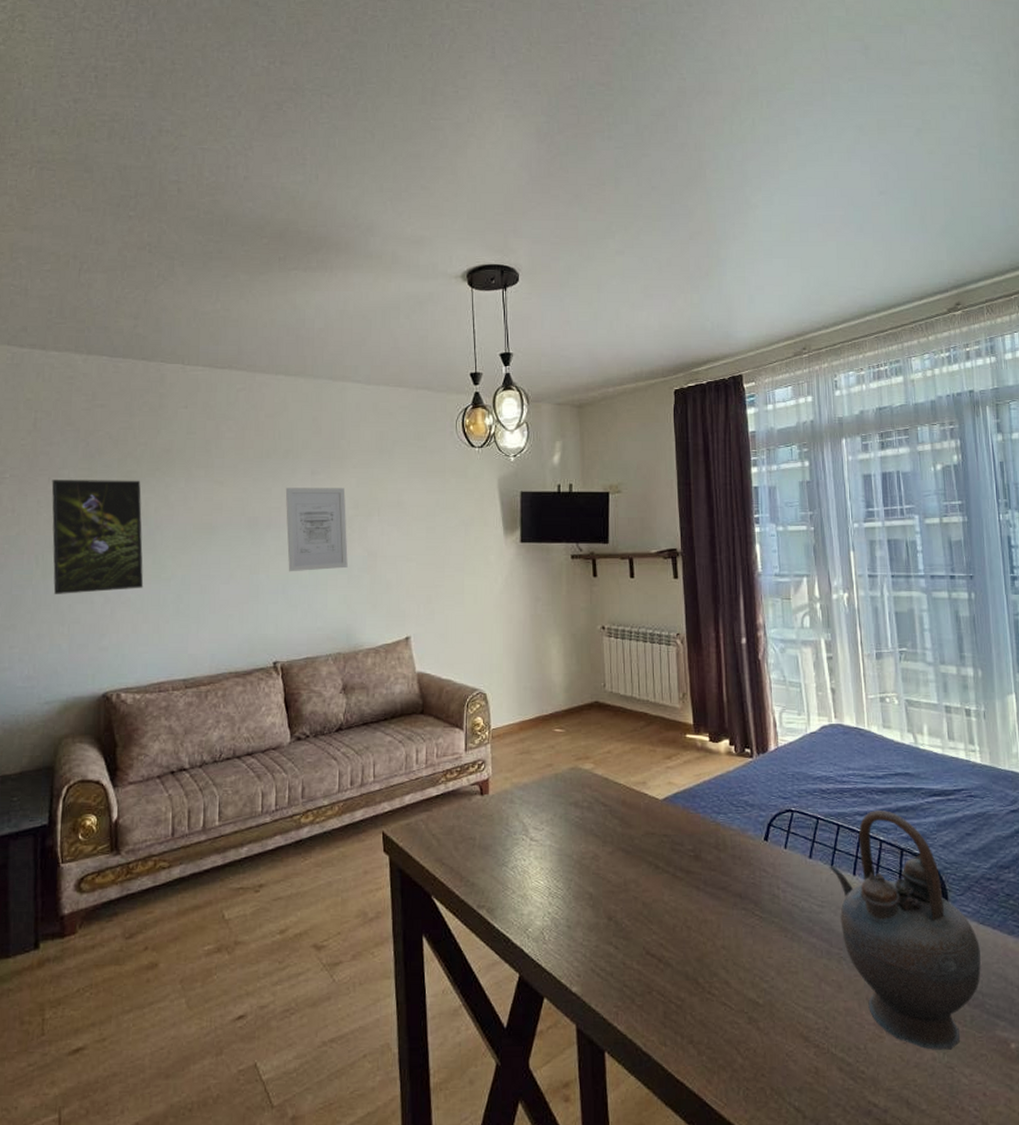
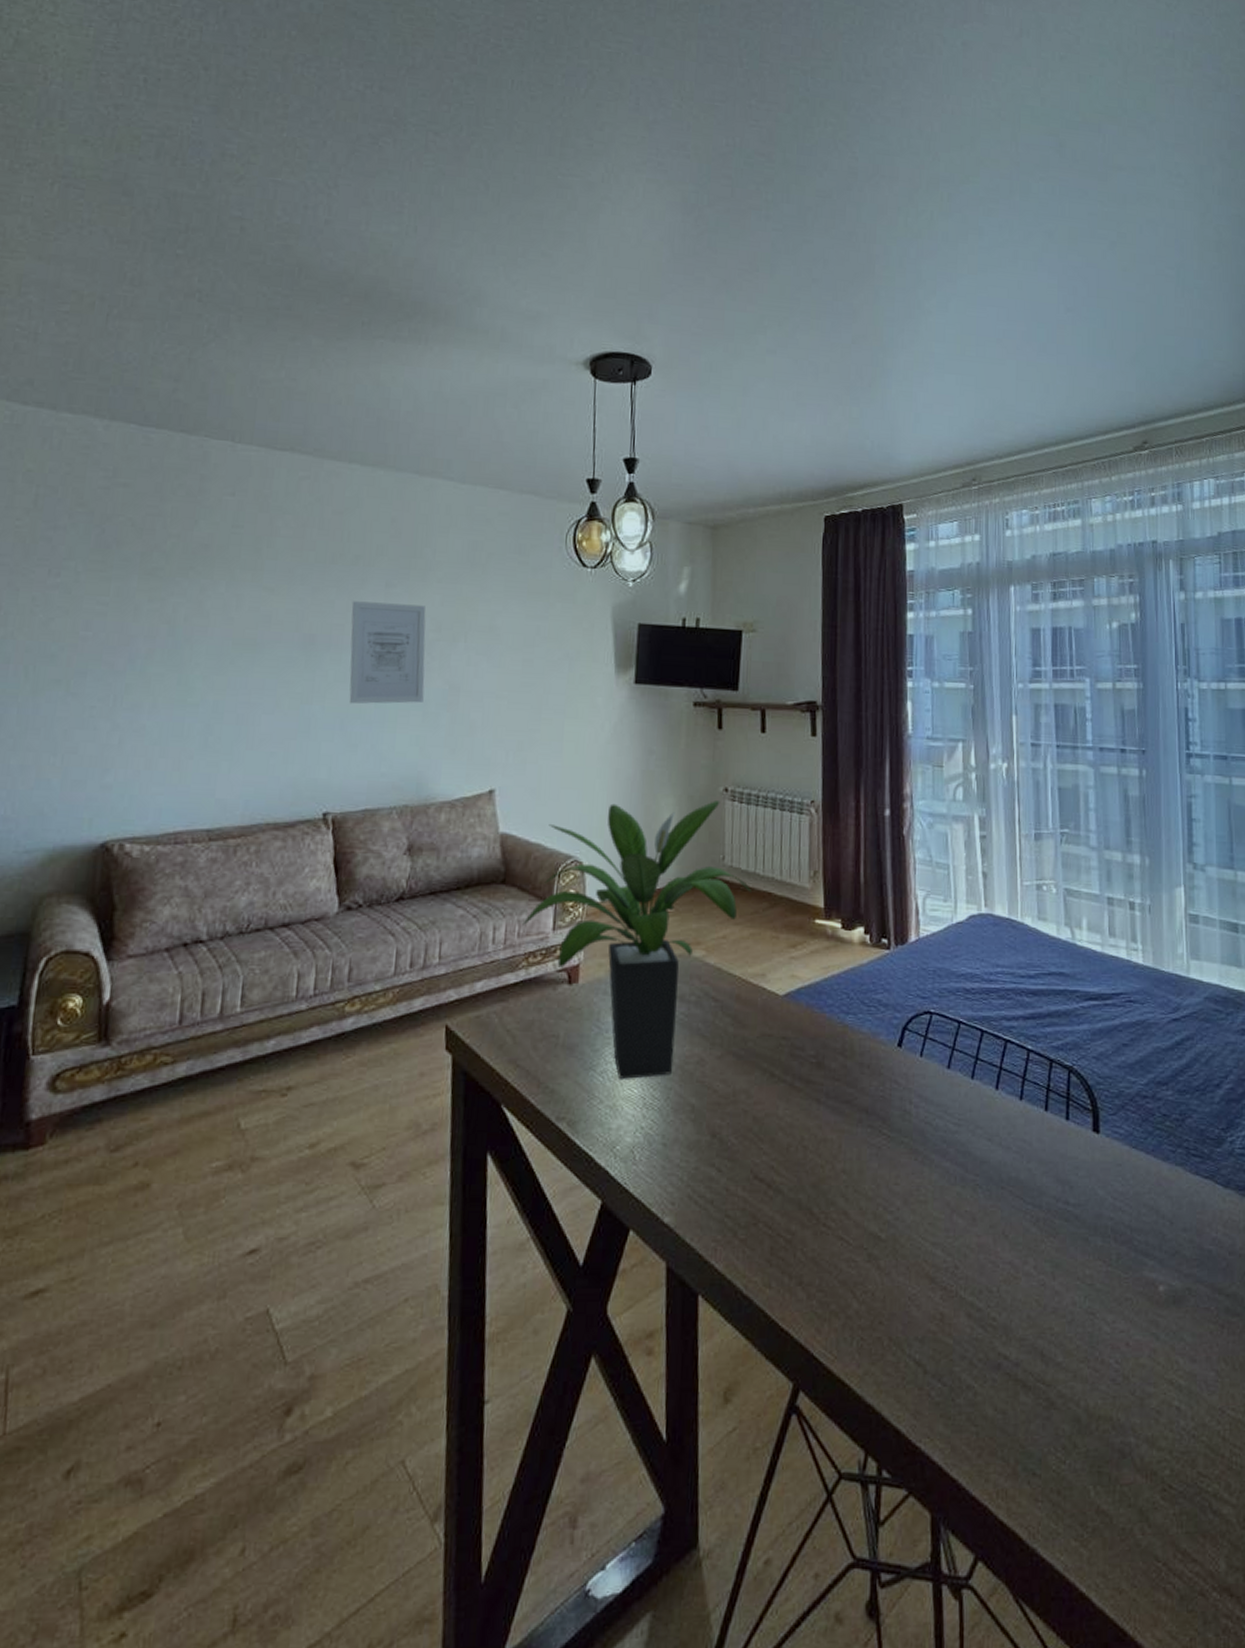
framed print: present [51,480,144,594] -> none [45,572,169,717]
potted plant: none [440,637,630,873] -> present [522,801,752,1079]
teapot: present [829,810,982,1050] -> none [969,1015,1132,1293]

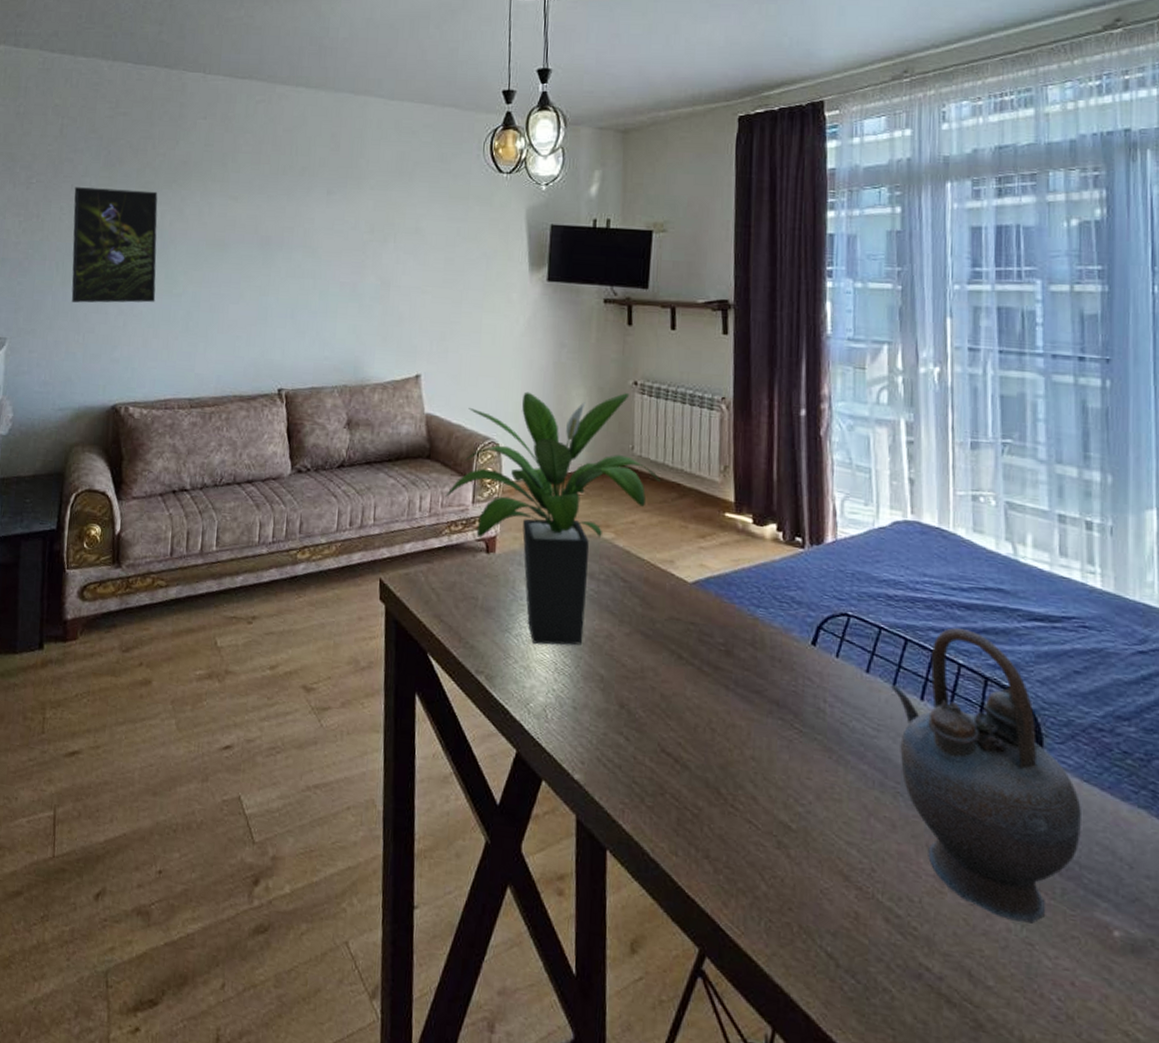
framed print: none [45,572,169,717] -> present [71,187,158,303]
wall art: present [349,601,426,704] -> none [298,207,361,297]
teapot: none [969,1015,1132,1293] -> present [890,628,1083,924]

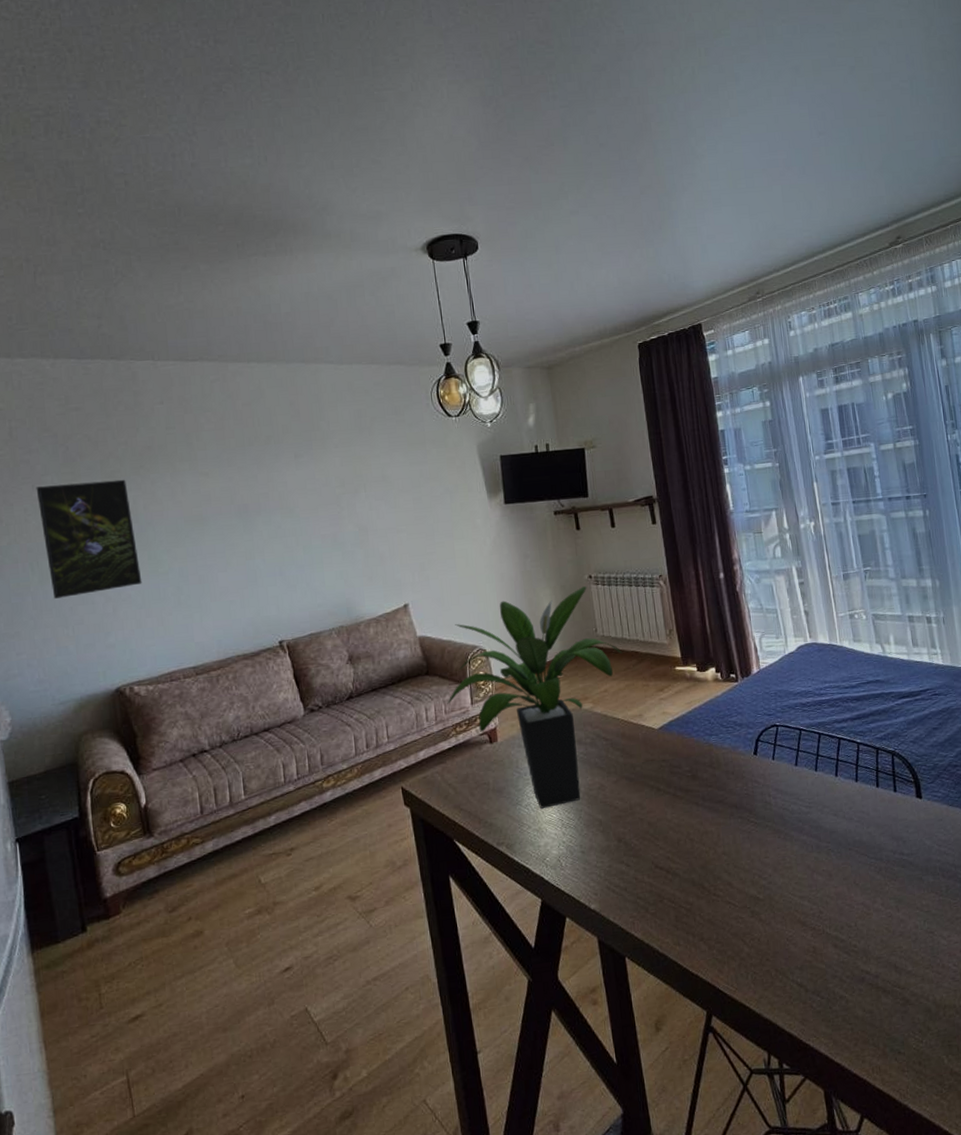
teapot: present [890,628,1083,924] -> none [813,716,953,920]

